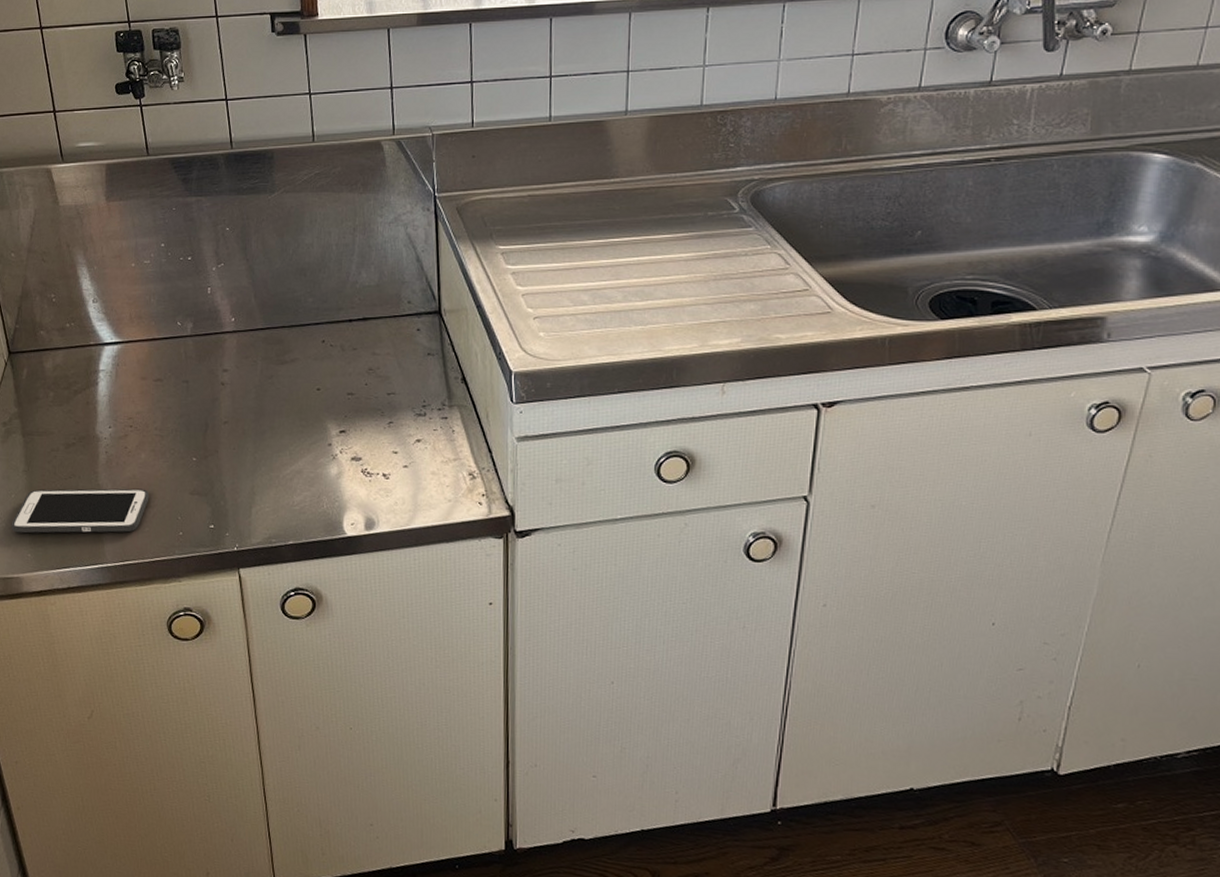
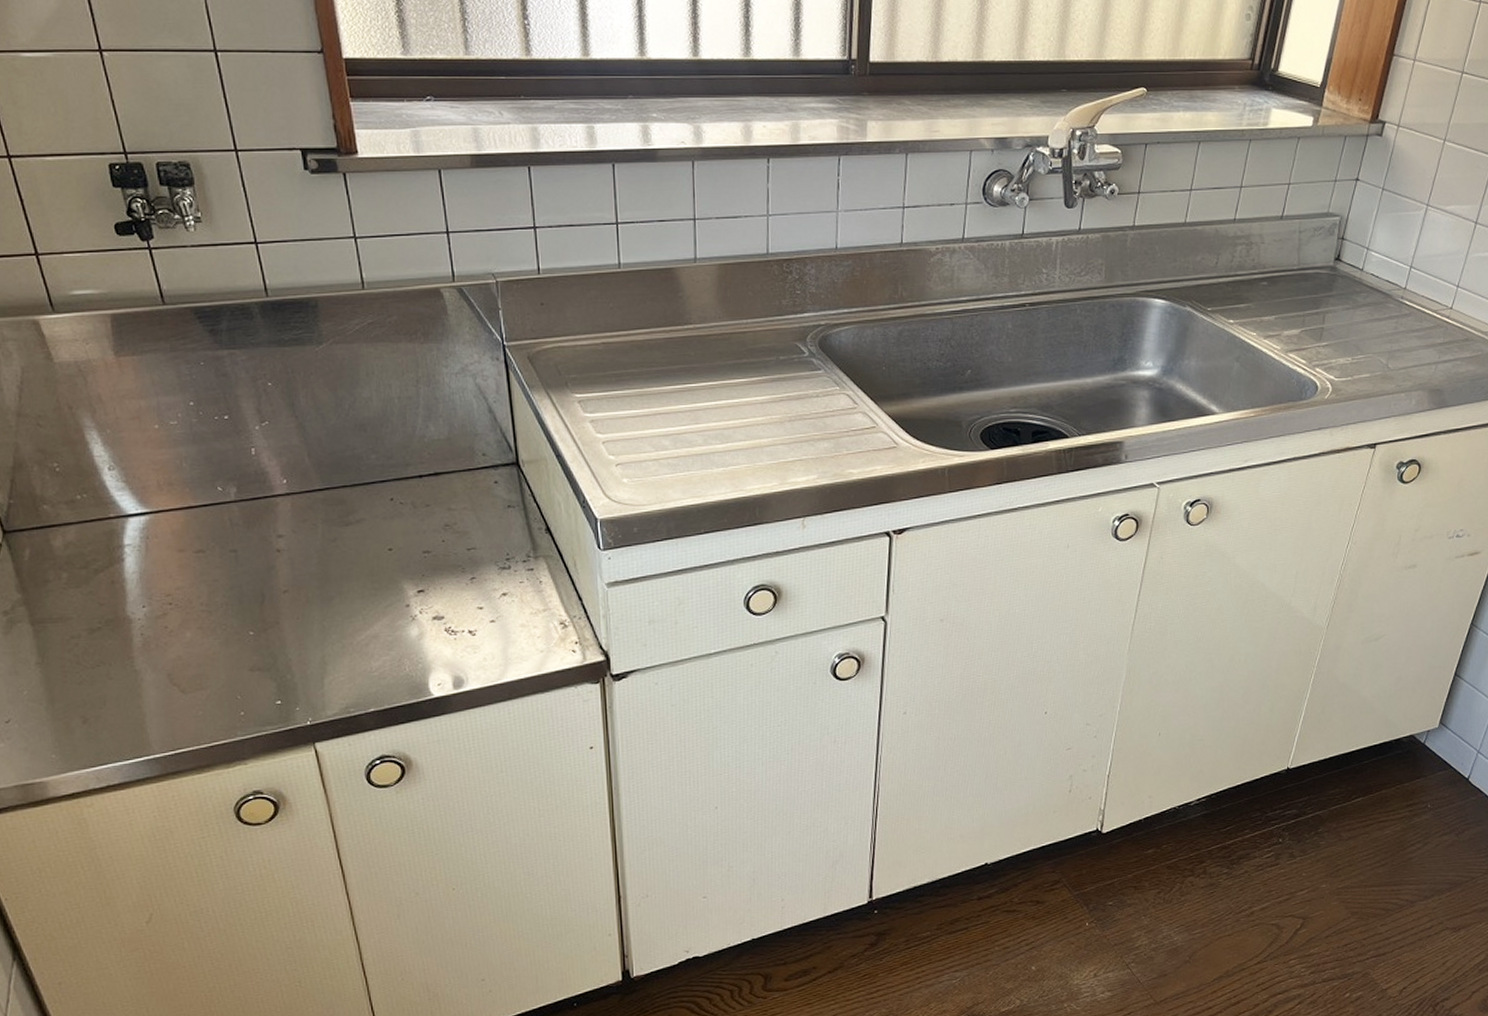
cell phone: present [11,488,150,534] -> none [26,670,201,733]

